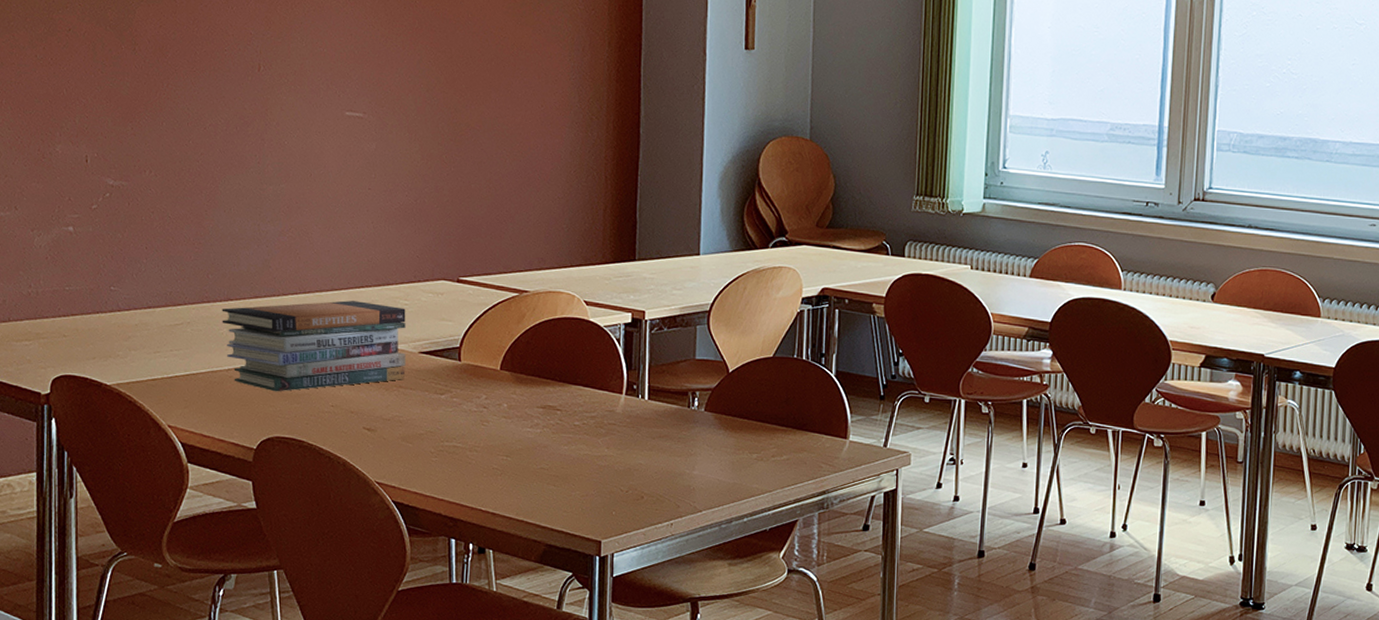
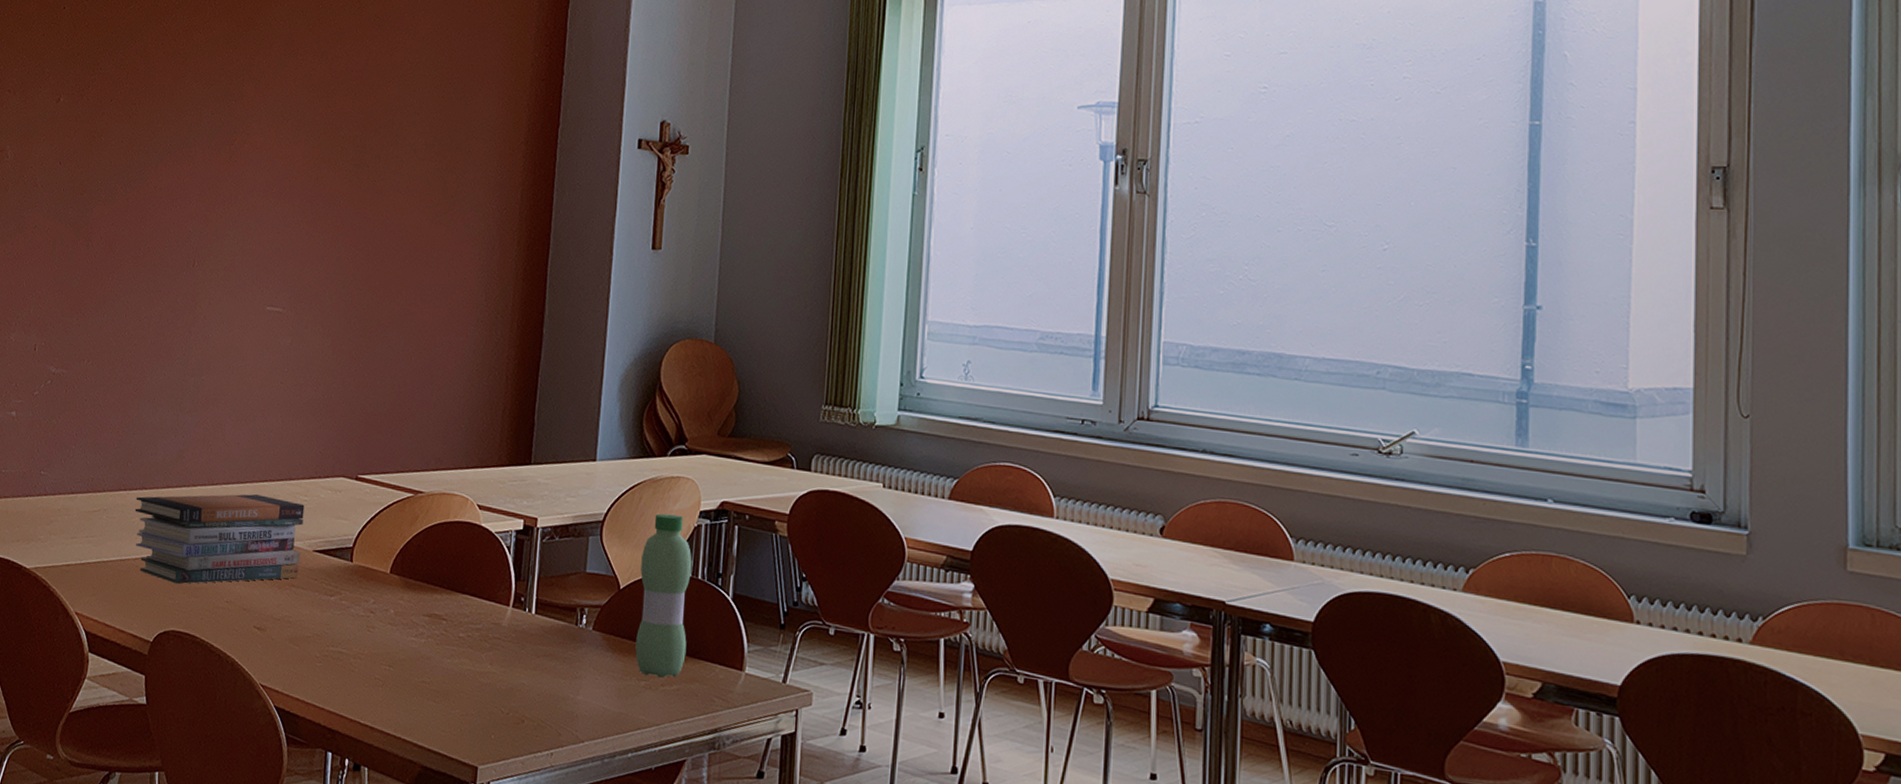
water bottle: none [746,301,797,450] -> present [635,513,692,678]

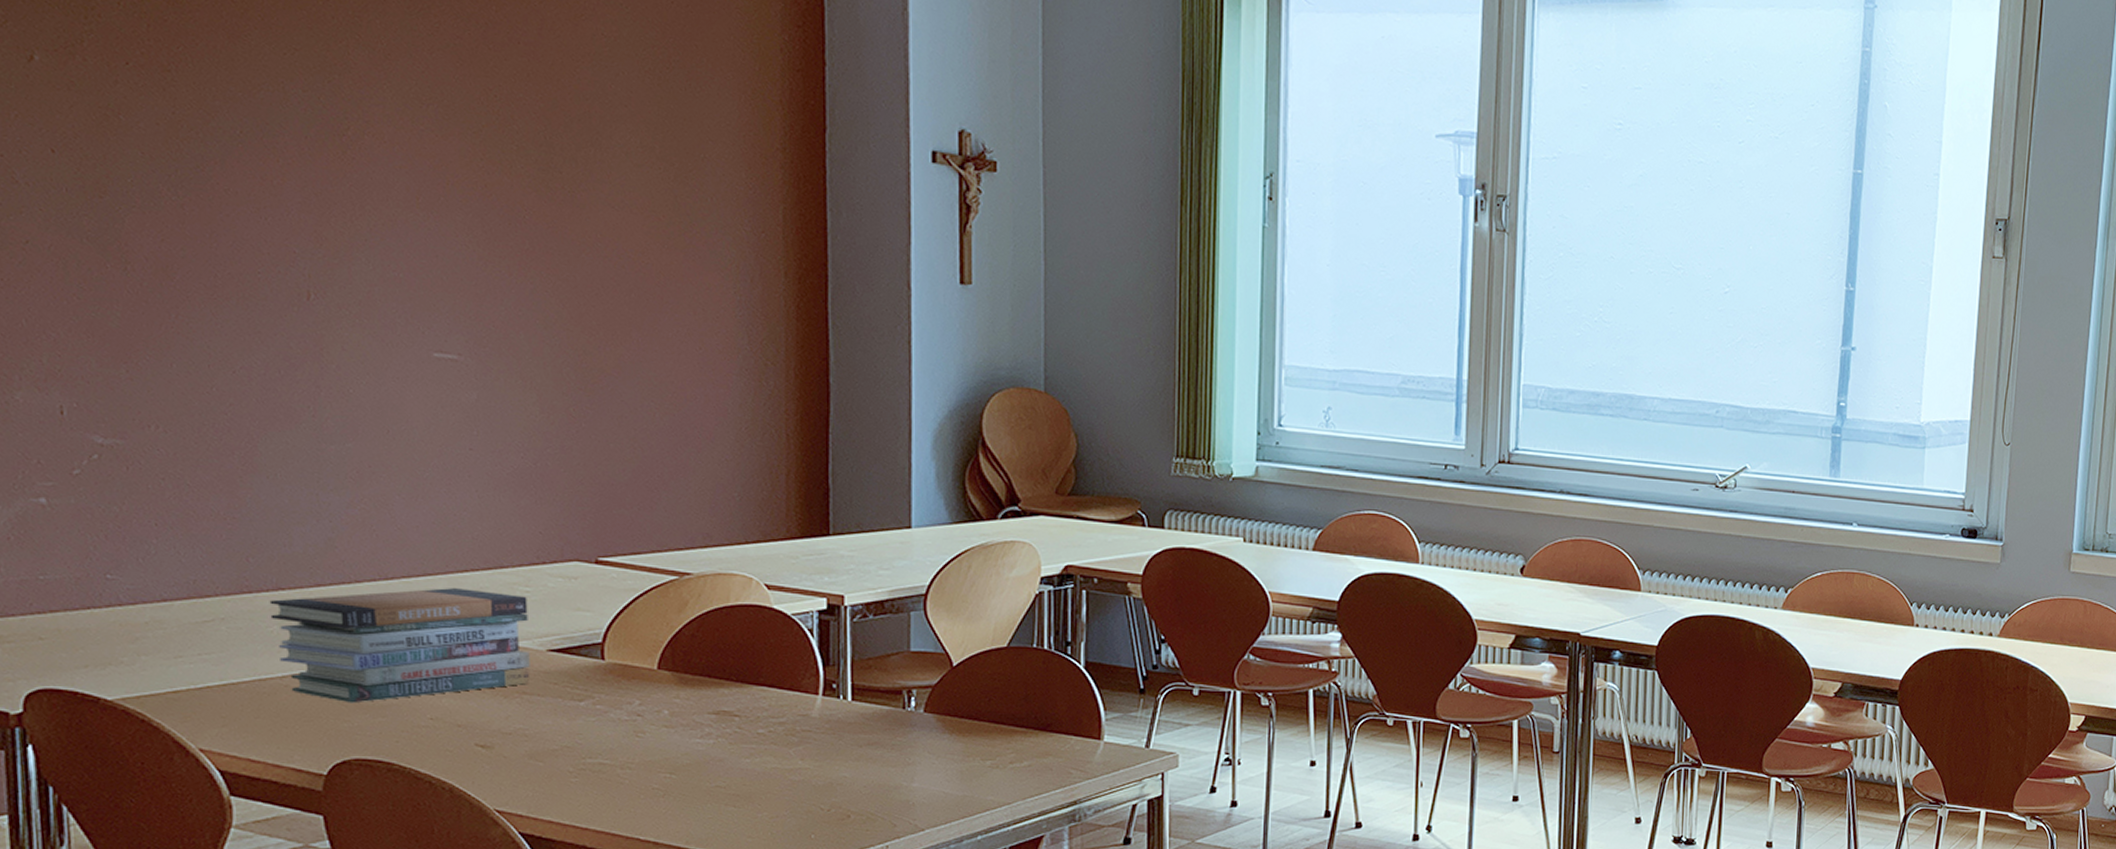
water bottle: present [635,513,692,678] -> none [976,582,1036,755]

